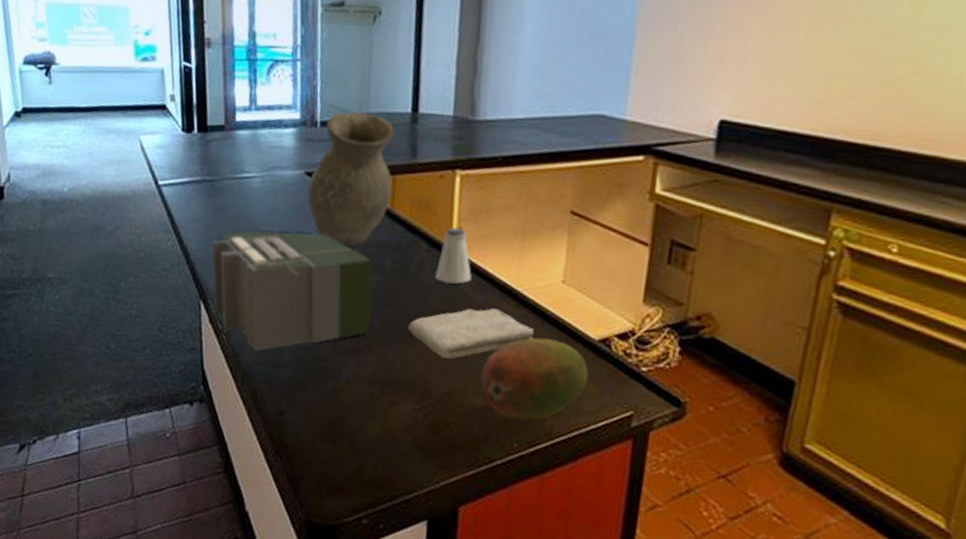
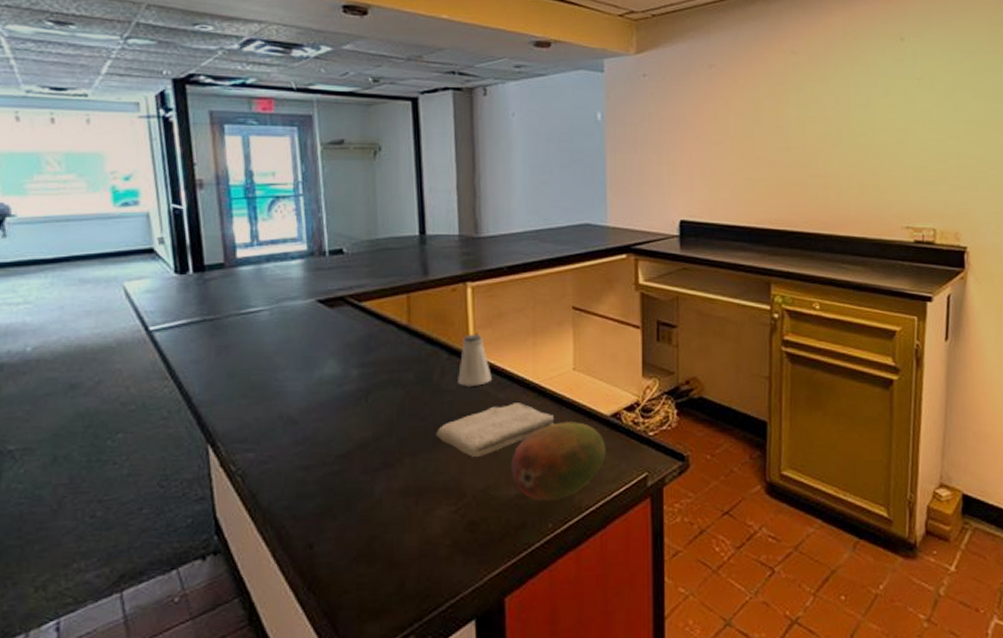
toaster: present [212,230,372,351] -> none [217,359,399,486]
vase: present [307,111,395,247] -> none [320,239,408,366]

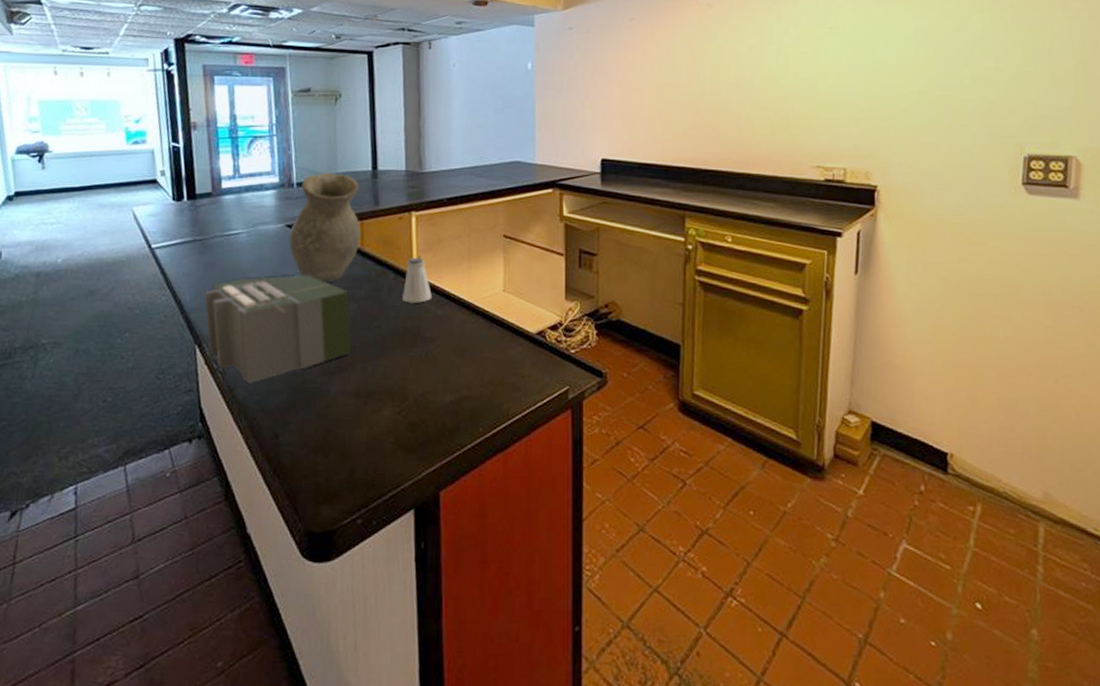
toaster: none [217,359,399,486] -> present [204,276,352,383]
vase: none [320,239,408,366] -> present [288,173,361,283]
washcloth: present [436,403,555,458] -> none [383,319,487,366]
fruit: present [511,422,607,501] -> none [447,338,532,407]

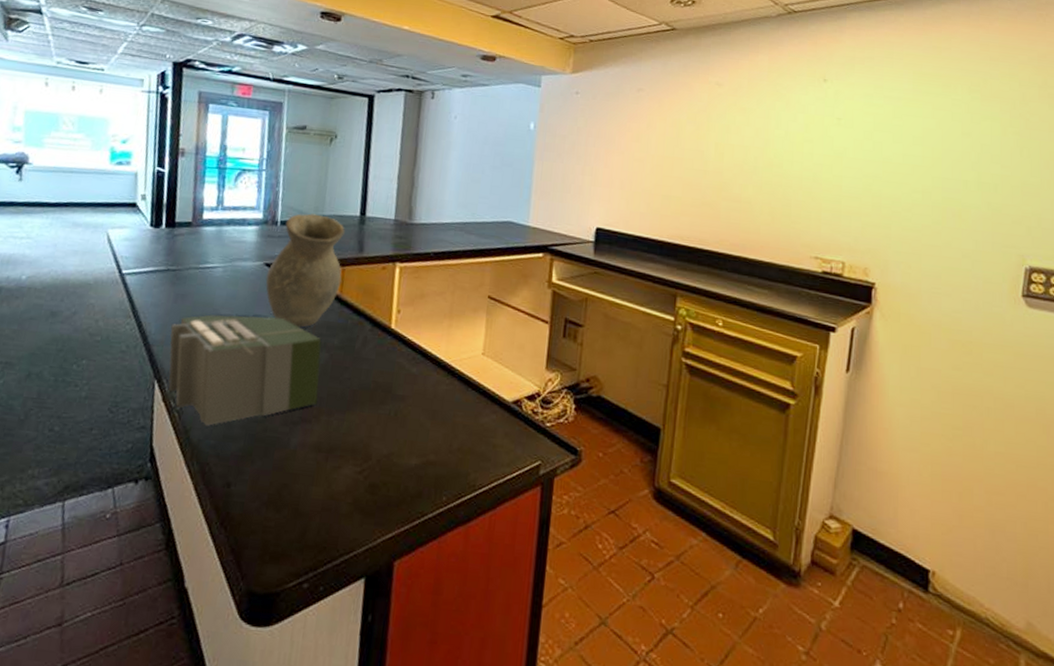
saltshaker: present [403,257,432,303] -> none [377,310,408,359]

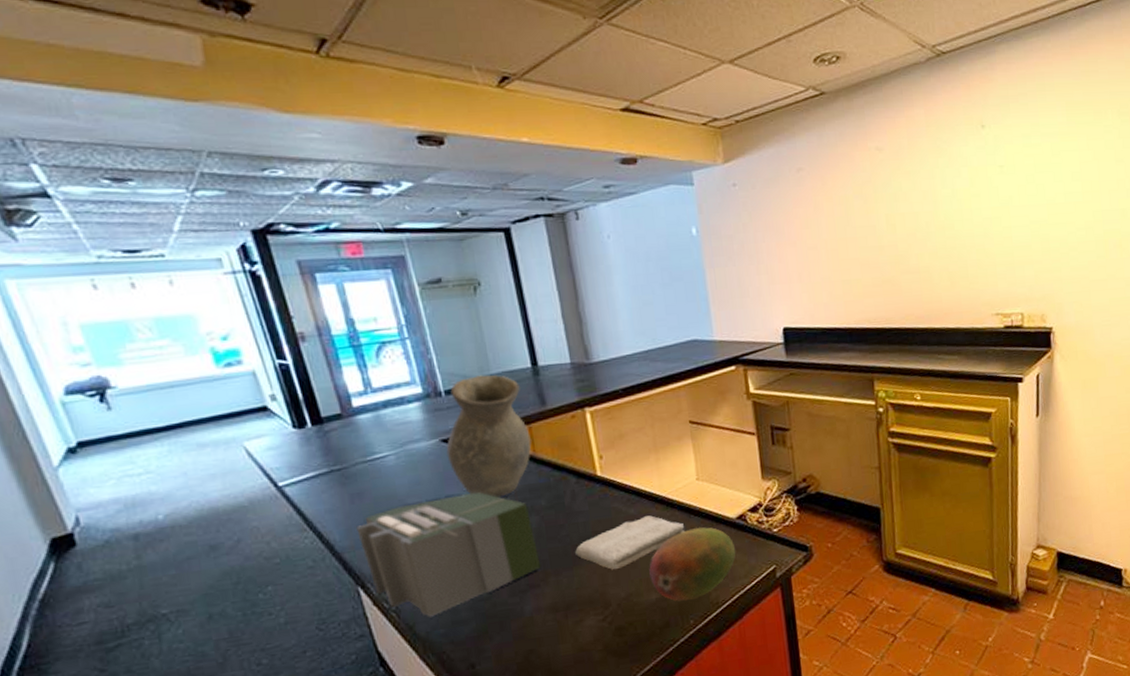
washcloth: none [352,378,461,425] -> present [575,515,685,570]
fruit: none [415,402,505,475] -> present [649,527,736,601]

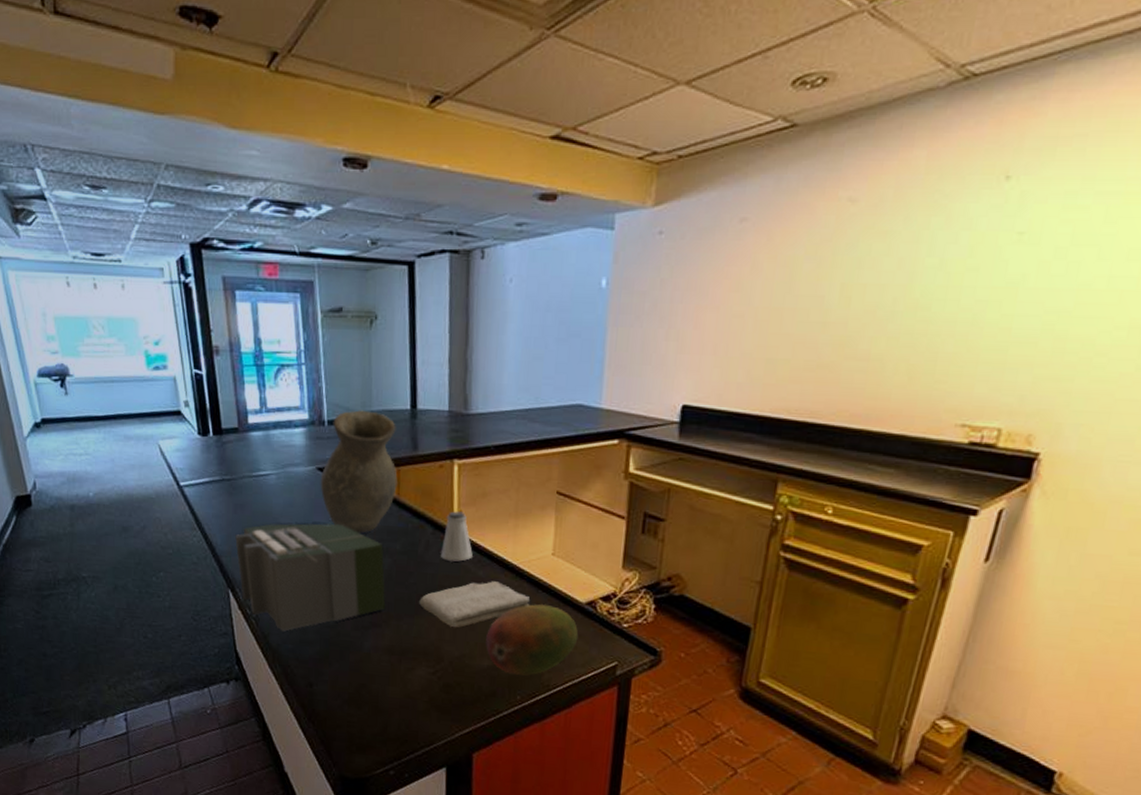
saltshaker: none [587,456,621,506] -> present [441,511,473,562]

